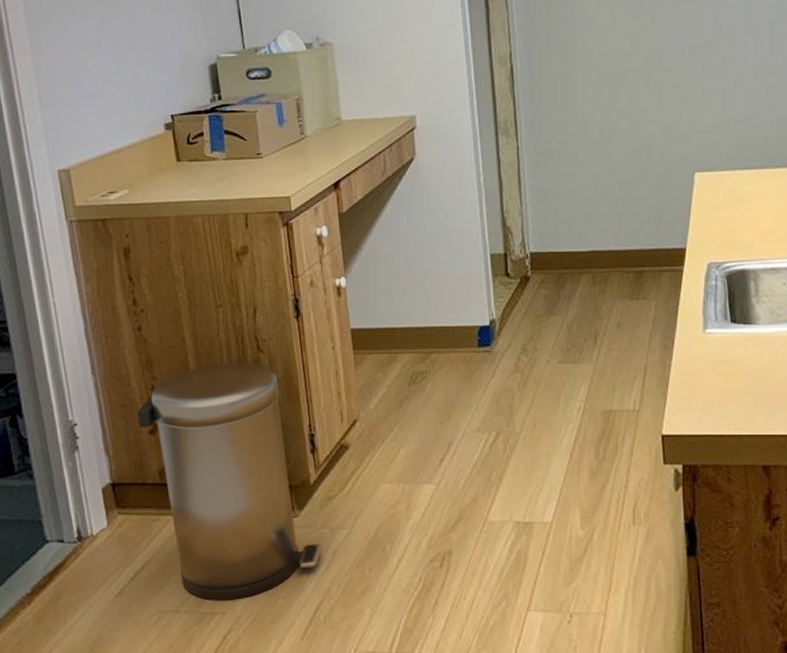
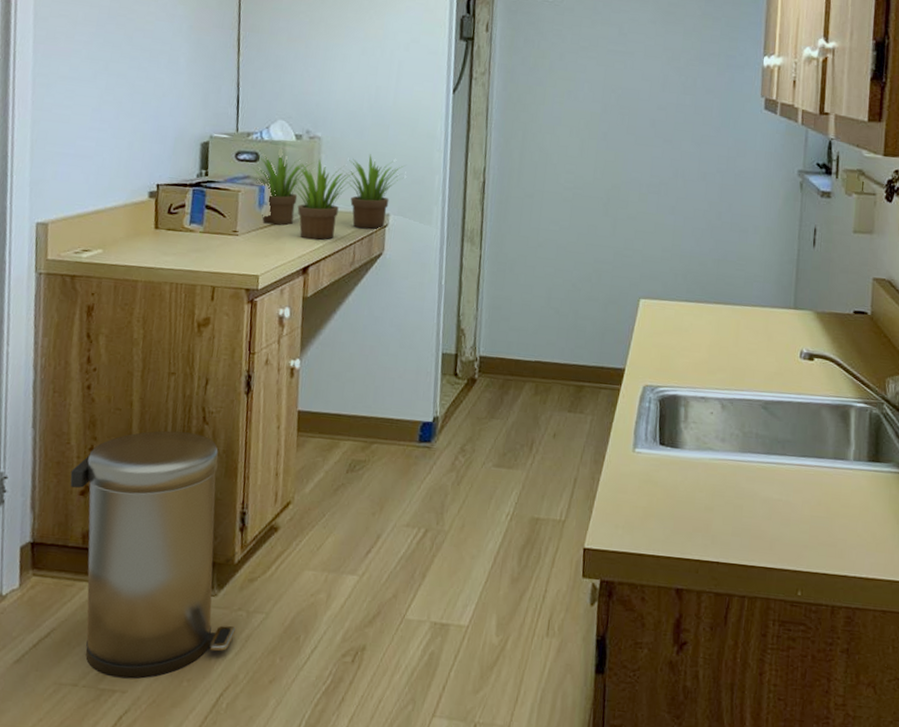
plant: none [262,54,425,153] -> present [248,154,405,240]

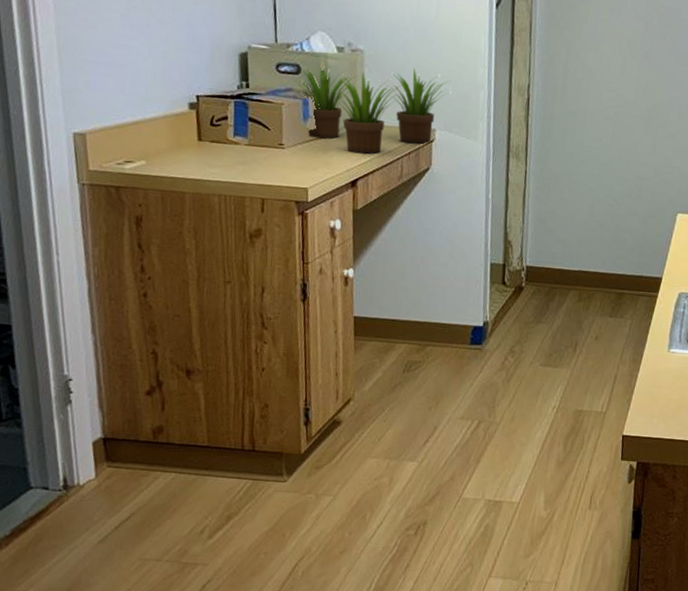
pedal bin: present [70,430,236,679] -> none [135,335,306,553]

